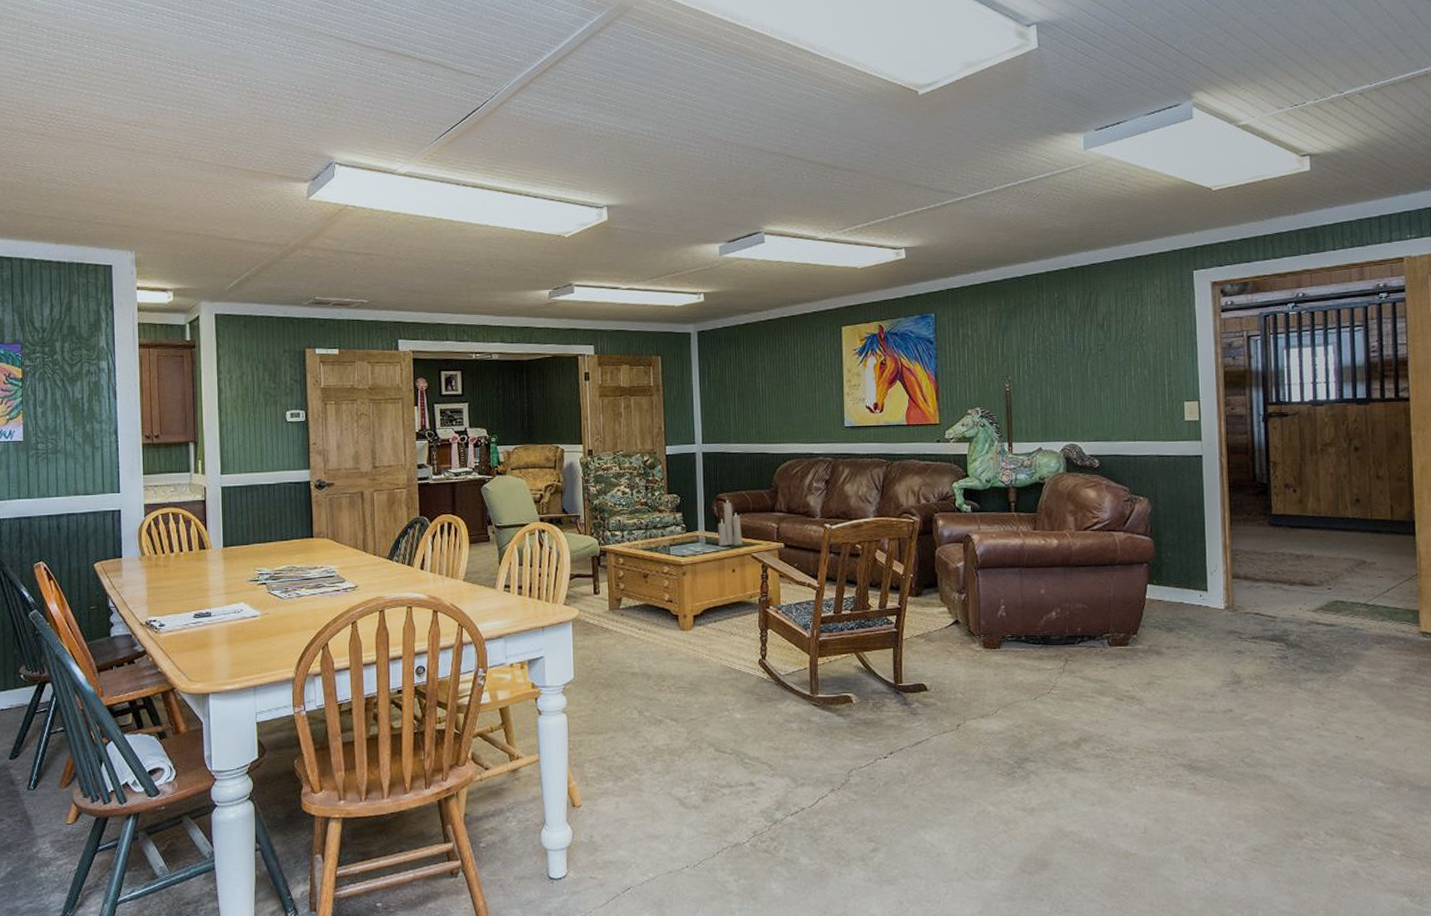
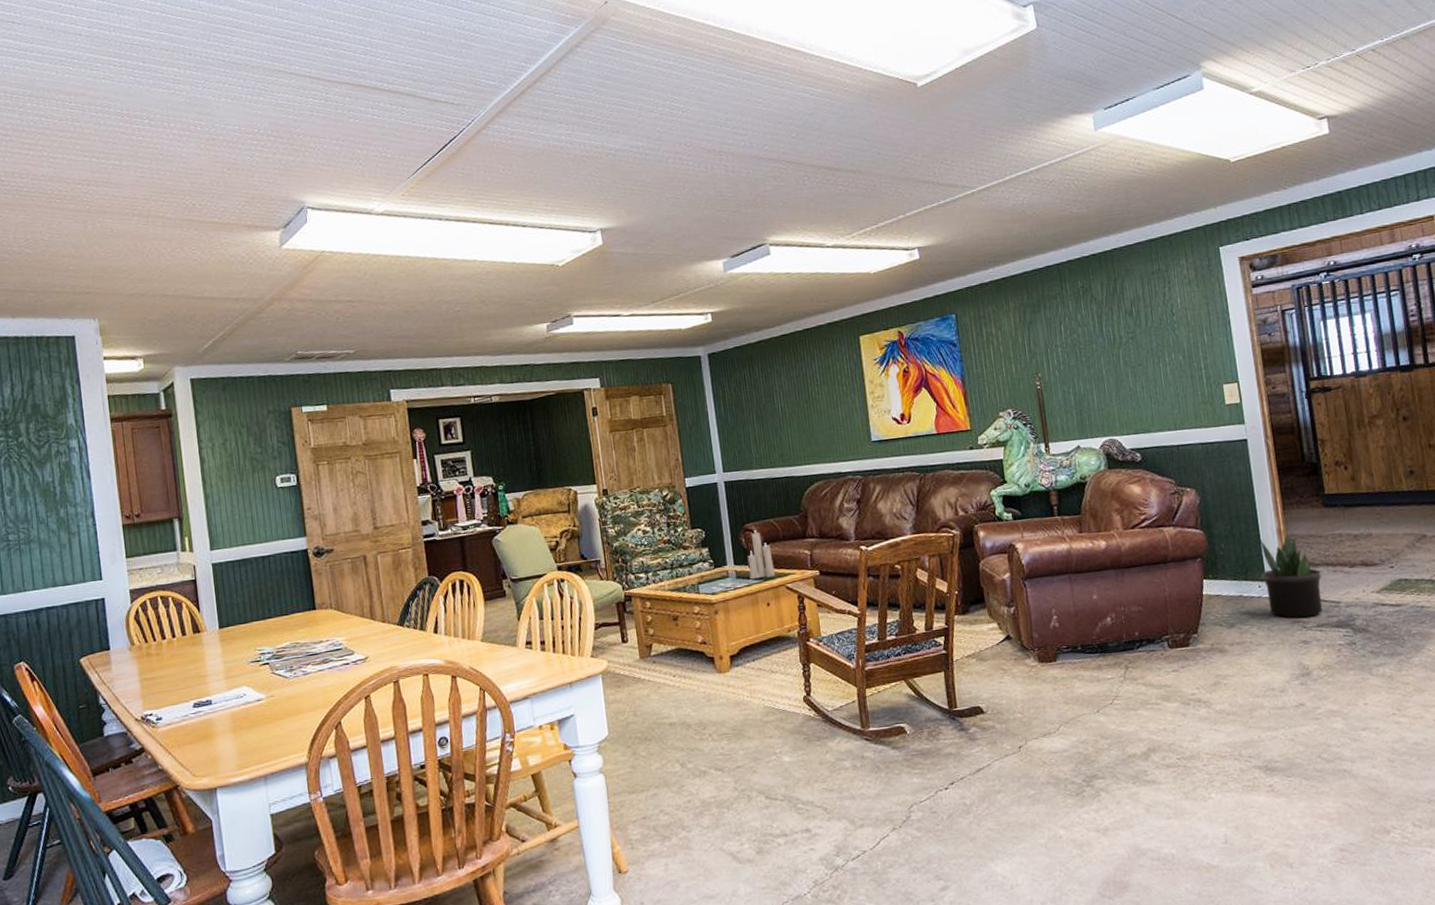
planter: none [1204,550,1261,629] -> present [1260,535,1322,618]

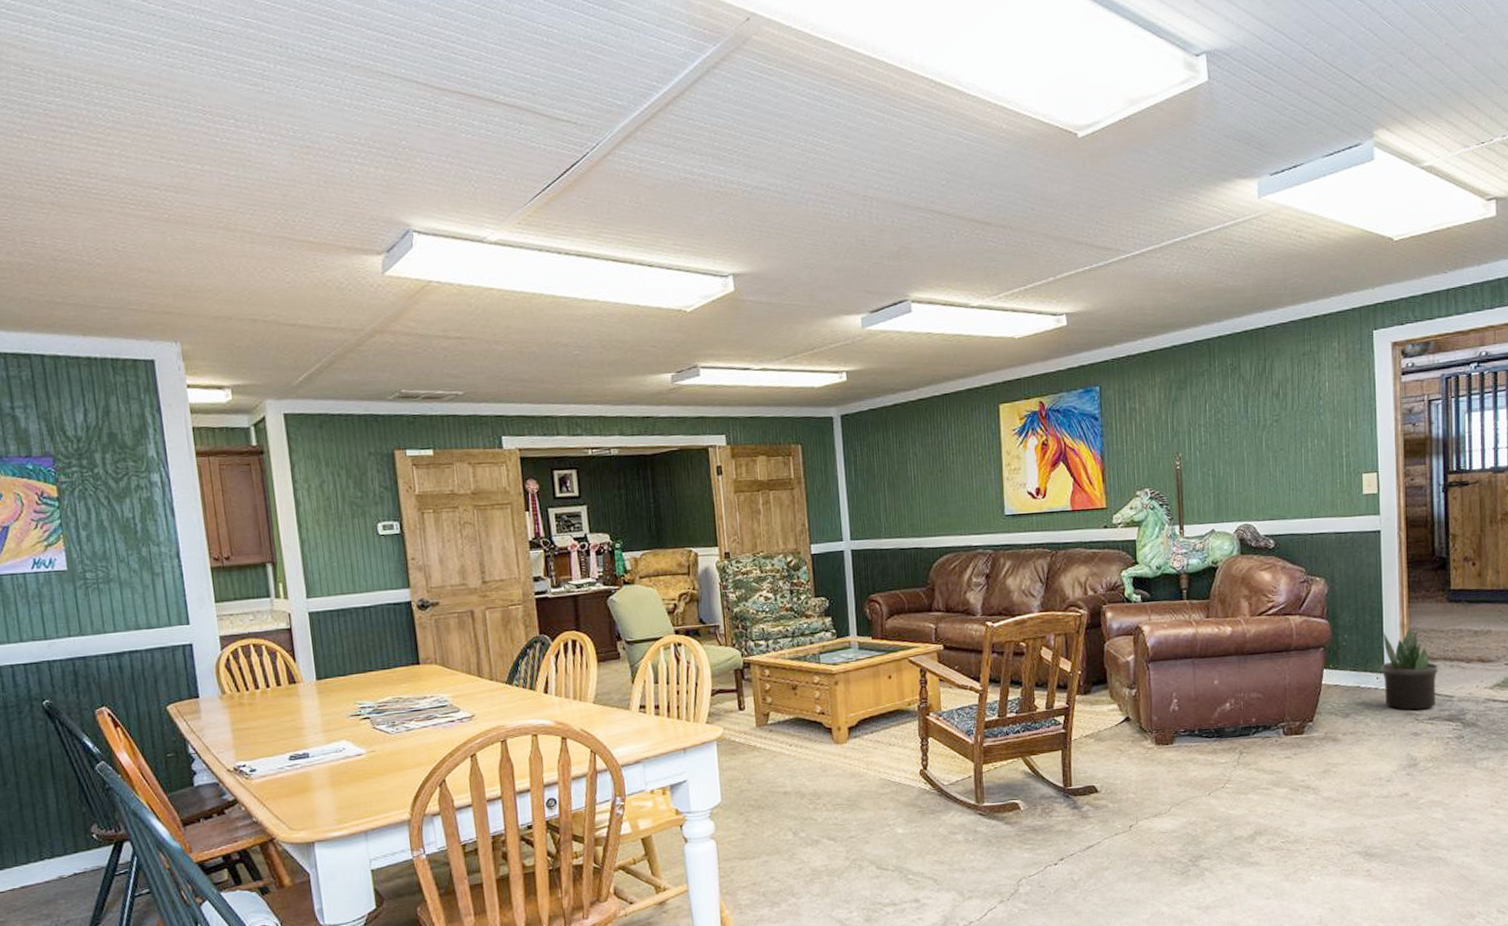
candle: present [747,530,776,580] -> none [871,601,899,652]

